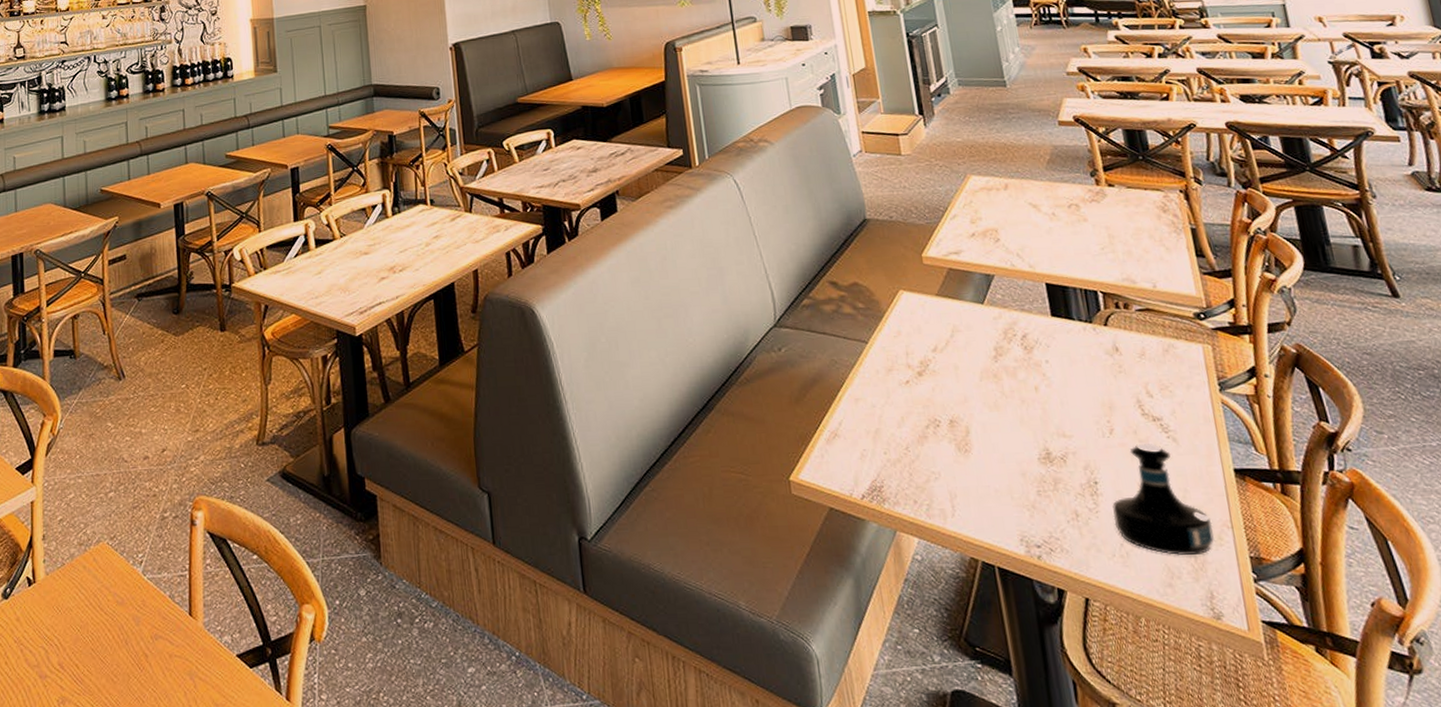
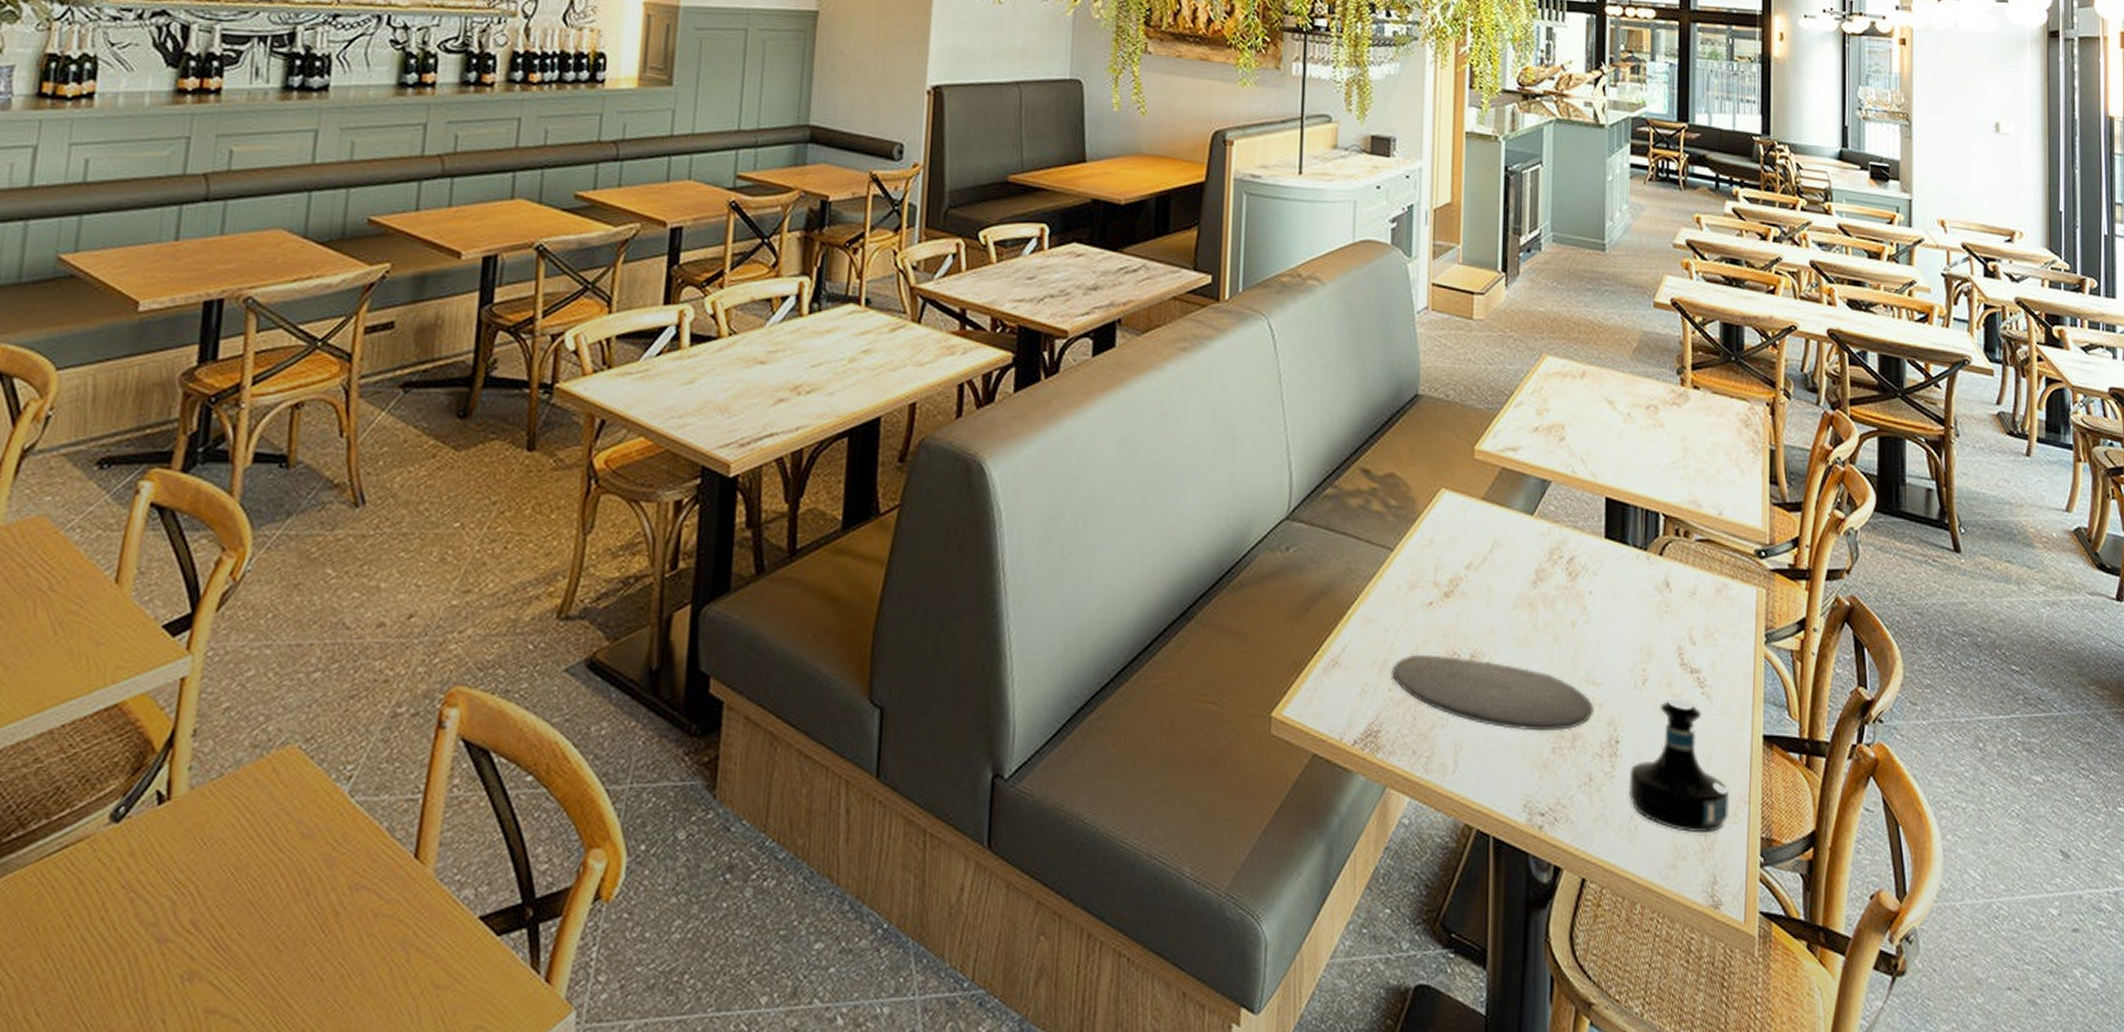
plate: none [884,422,1069,479] -> present [1392,654,1593,732]

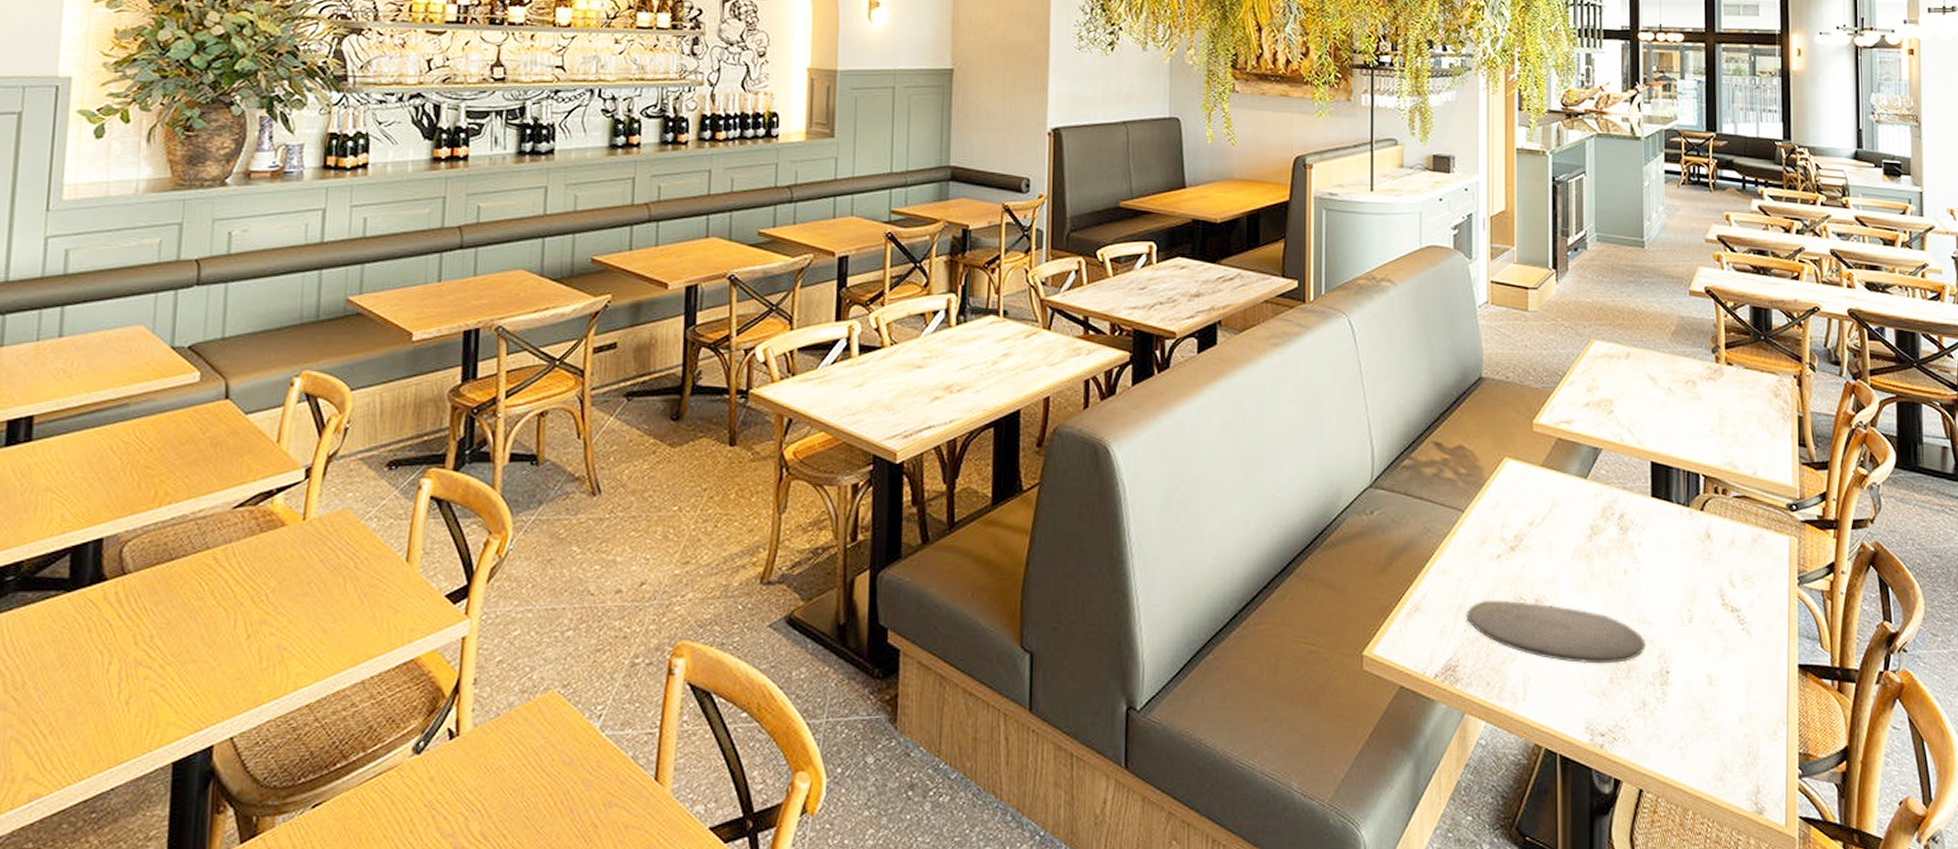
tequila bottle: present [1628,698,1730,834] -> none [1678,633,1770,750]

